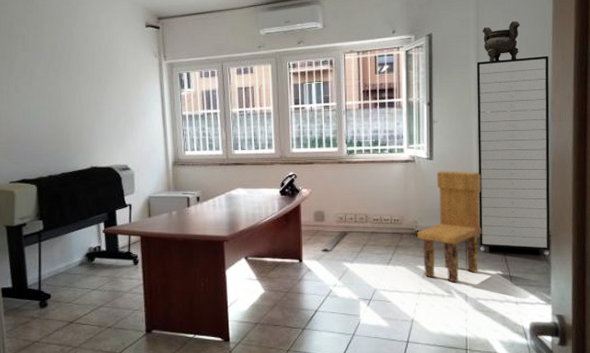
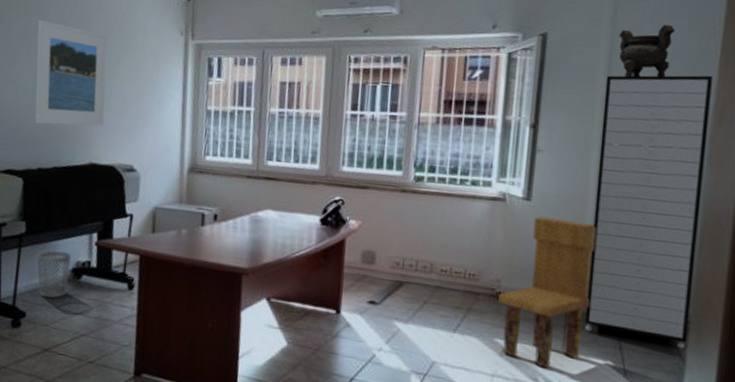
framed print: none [35,55,100,140] -> present [34,20,107,126]
wastebasket: none [55,241,84,280] -> present [37,251,71,298]

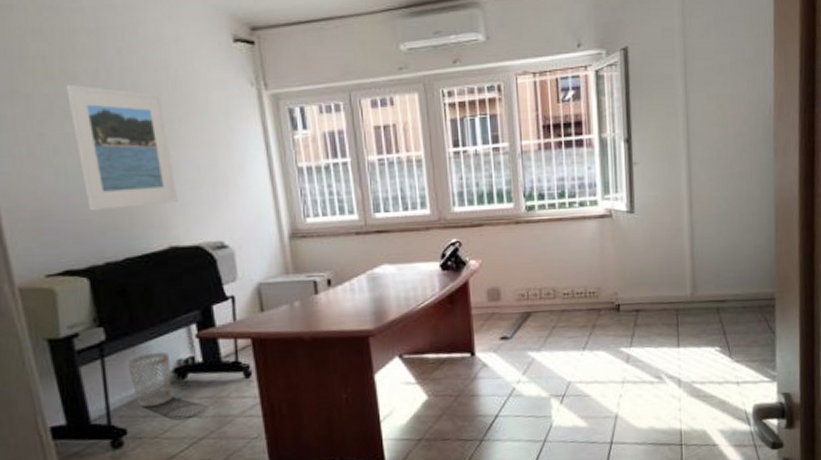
chair: present [498,216,597,369] -> none [618,225,696,366]
storage cabinet: present [585,75,714,349] -> none [684,73,775,325]
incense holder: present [619,24,676,78] -> none [690,28,736,83]

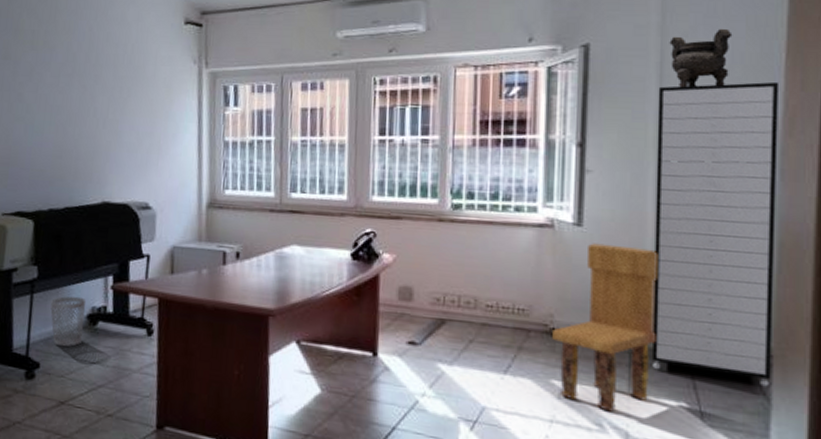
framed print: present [66,85,179,211] -> none [44,55,117,163]
chair: none [618,225,696,366] -> present [552,243,658,412]
storage cabinet: none [684,73,775,325] -> present [652,81,780,387]
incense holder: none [690,28,736,83] -> present [669,28,733,88]

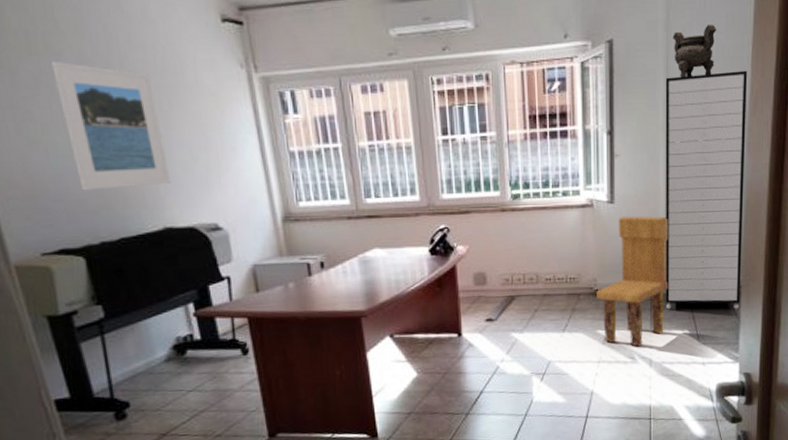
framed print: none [44,55,117,163] -> present [51,62,171,191]
wastebasket: present [50,296,85,347] -> none [126,329,173,382]

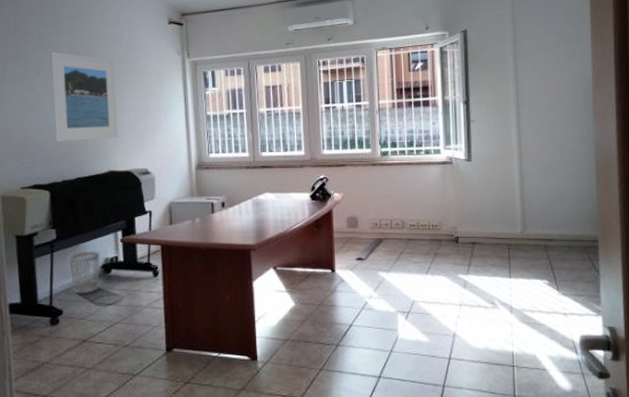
wastebasket: none [126,329,173,382] -> present [68,251,100,294]
chair: present [596,216,668,347] -> none [457,173,525,293]
storage cabinet: present [665,70,748,310] -> none [513,52,598,263]
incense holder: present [672,24,717,77] -> none [518,16,558,58]

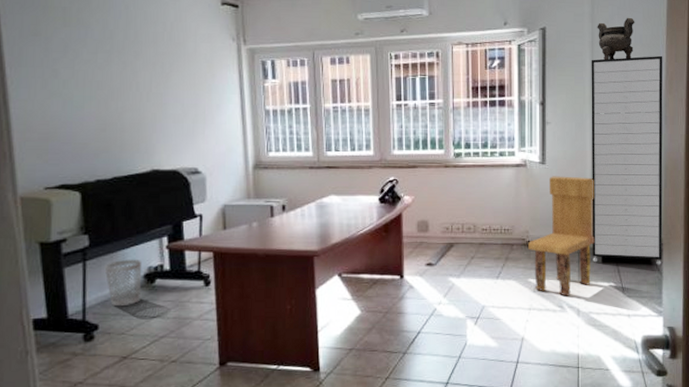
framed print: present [51,53,119,142] -> none [80,32,163,136]
chair: none [457,173,525,293] -> present [528,176,595,297]
storage cabinet: none [513,52,598,263] -> present [591,55,663,265]
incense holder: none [518,16,558,58] -> present [597,17,635,60]

